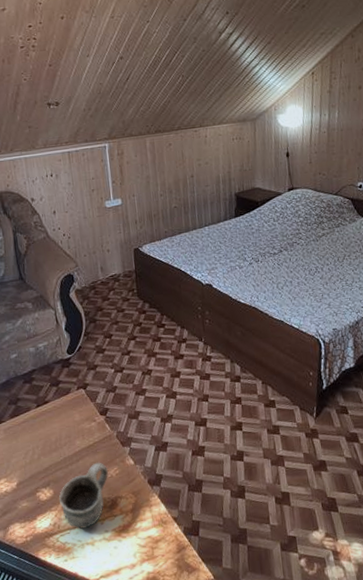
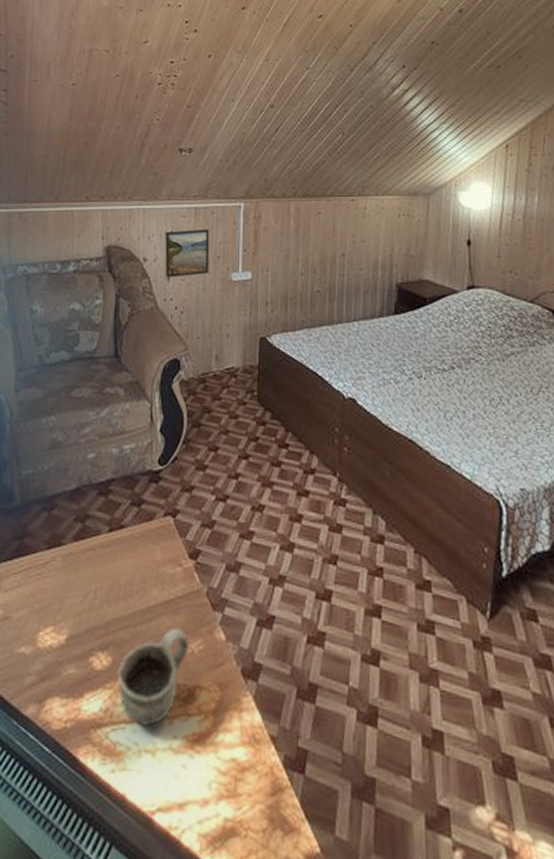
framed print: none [46,168,87,212] -> present [165,229,209,278]

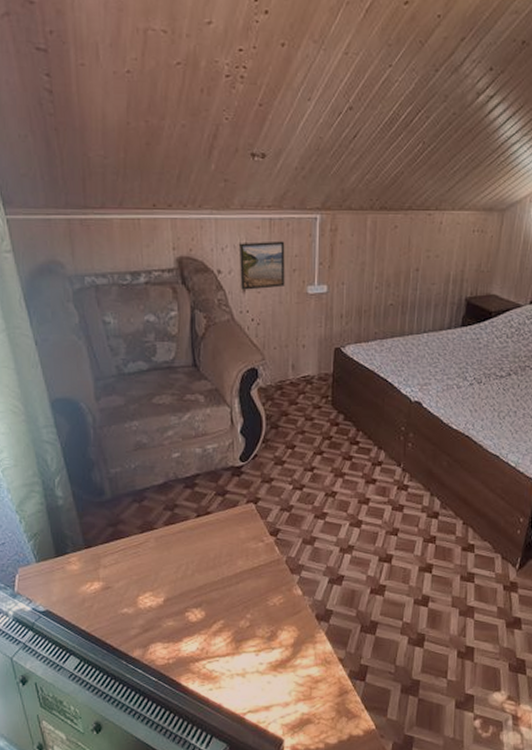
mug: present [117,627,188,726] -> none [210,587,271,658]

